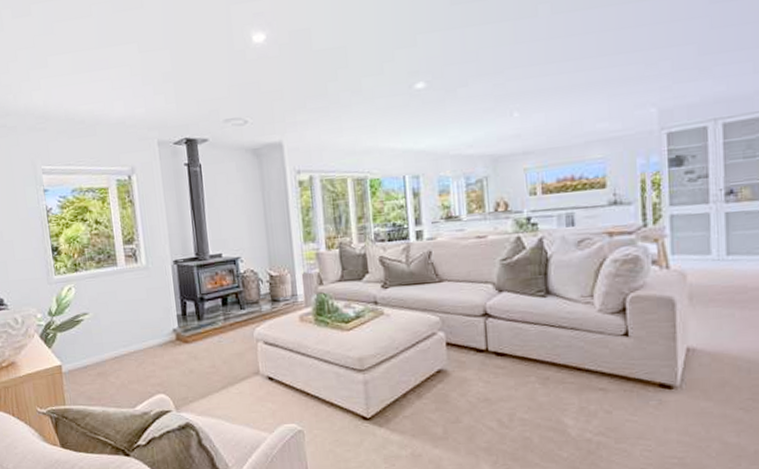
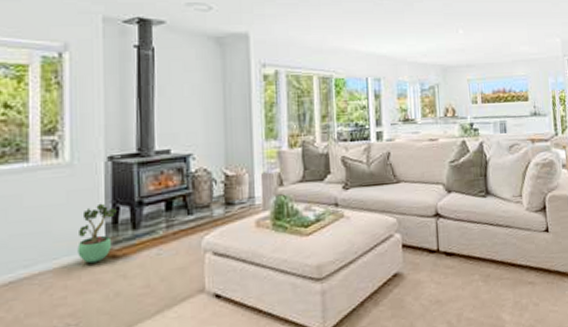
potted plant: none [158,299,185,346] -> present [77,203,117,264]

